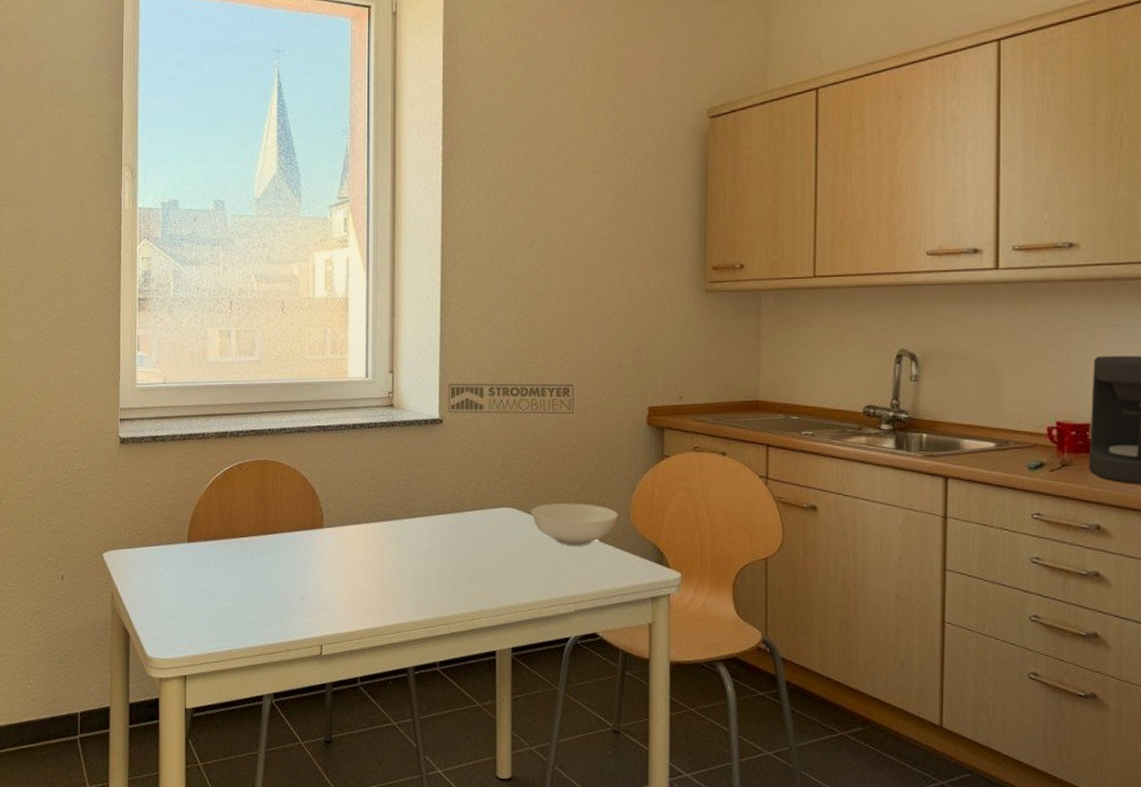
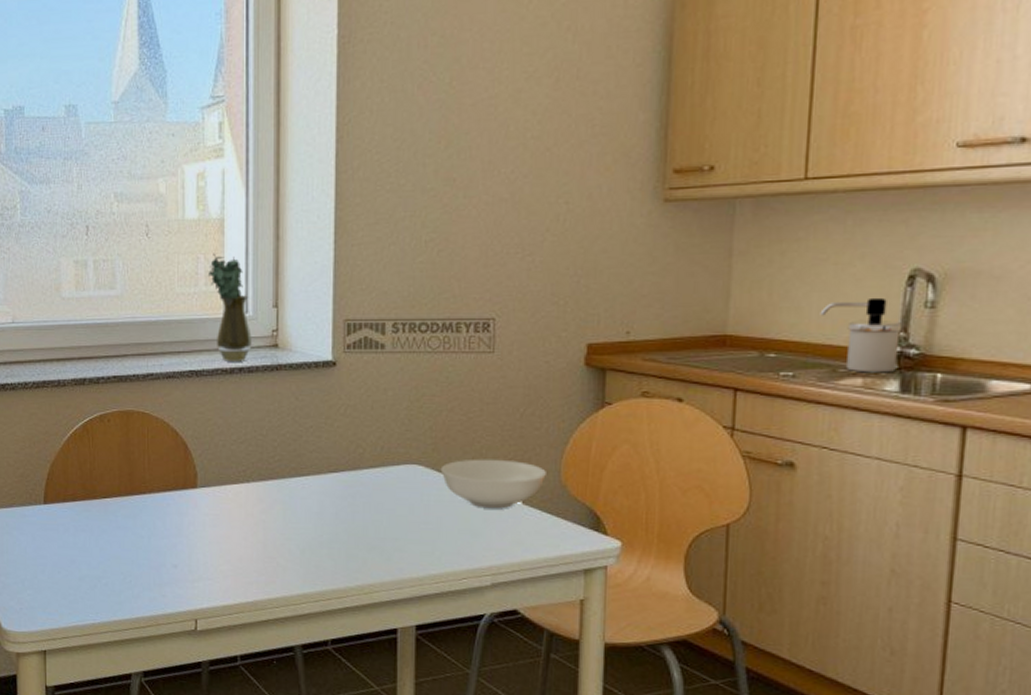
vase: none [335,326,371,419] -> present [209,253,252,362]
soap dispenser: none [830,372,894,433] -> present [820,297,903,373]

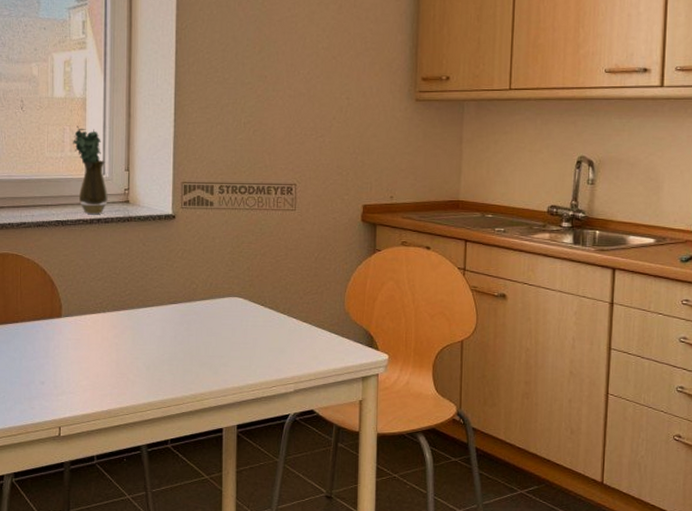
bowl: present [440,459,546,509] -> none [256,292,334,332]
soap dispenser: present [820,297,903,373] -> none [521,175,574,230]

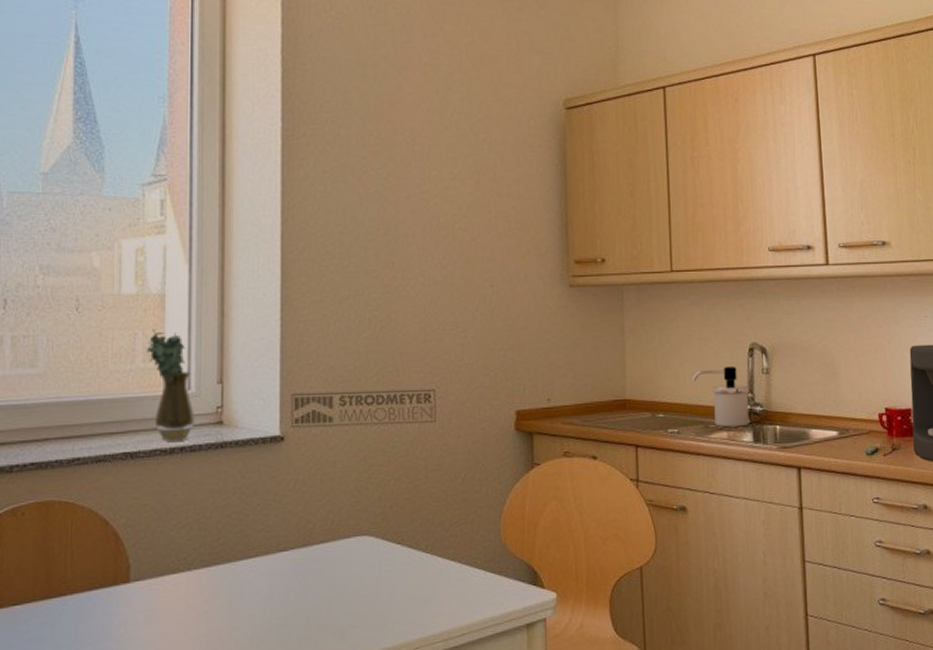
soap dispenser: none [521,175,574,230] -> present [692,365,750,428]

